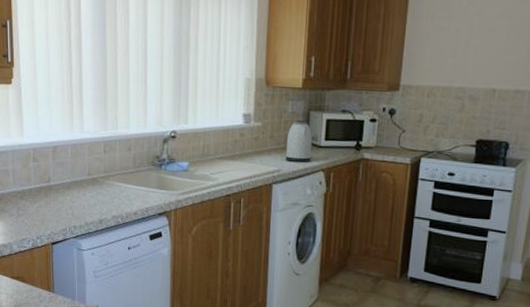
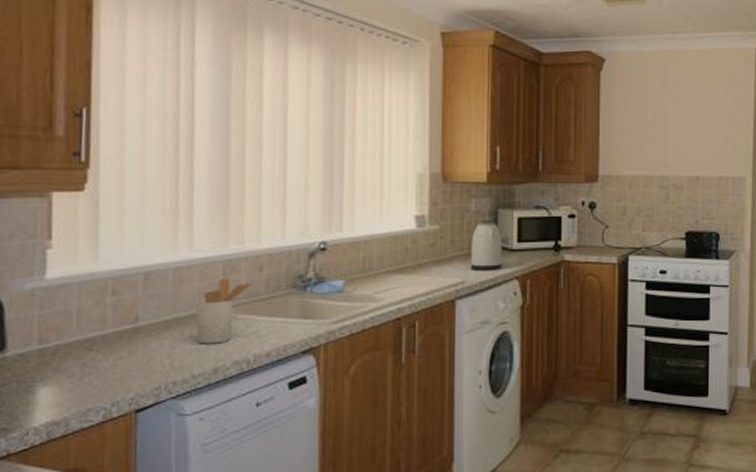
utensil holder: none [86,154,125,202] -> present [195,277,254,344]

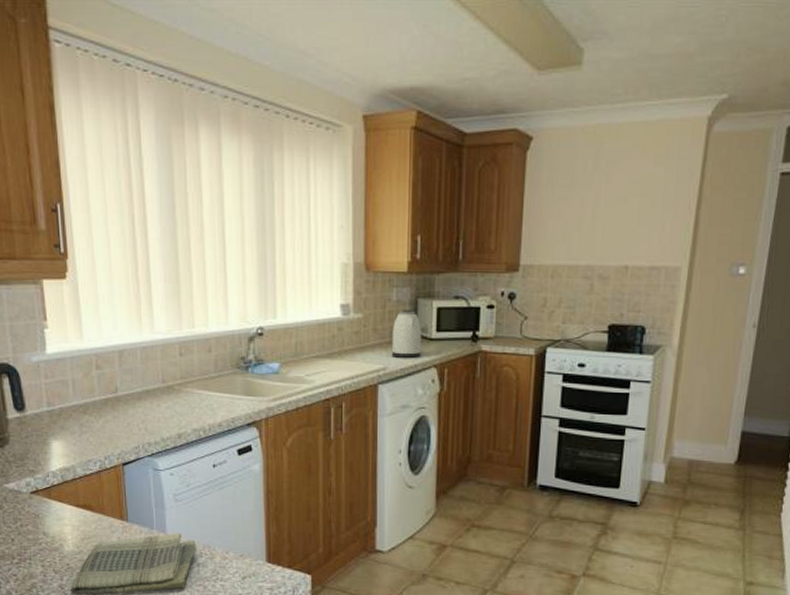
utensil holder: present [195,277,254,344] -> none [160,357,205,414]

